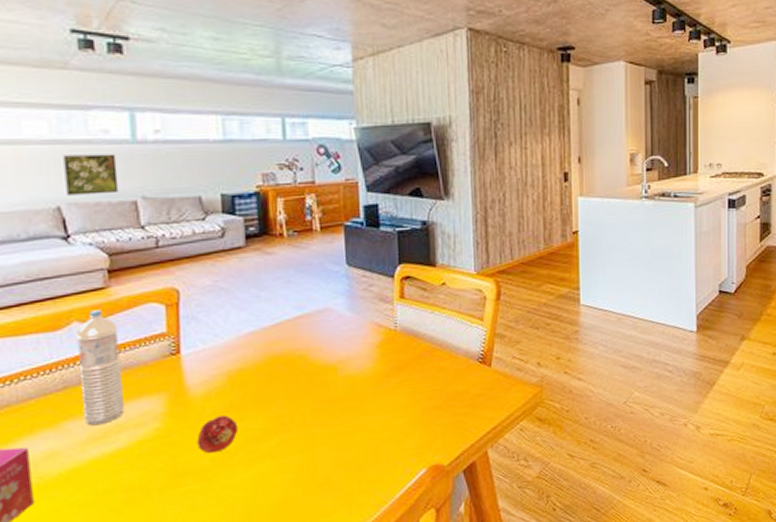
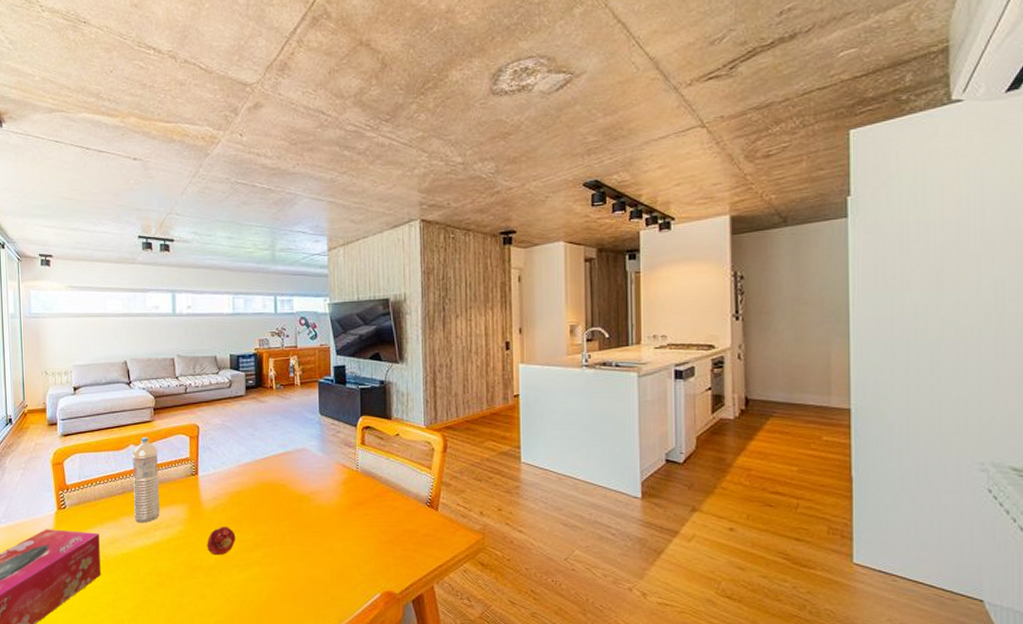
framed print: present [63,154,119,196] -> none [130,323,163,353]

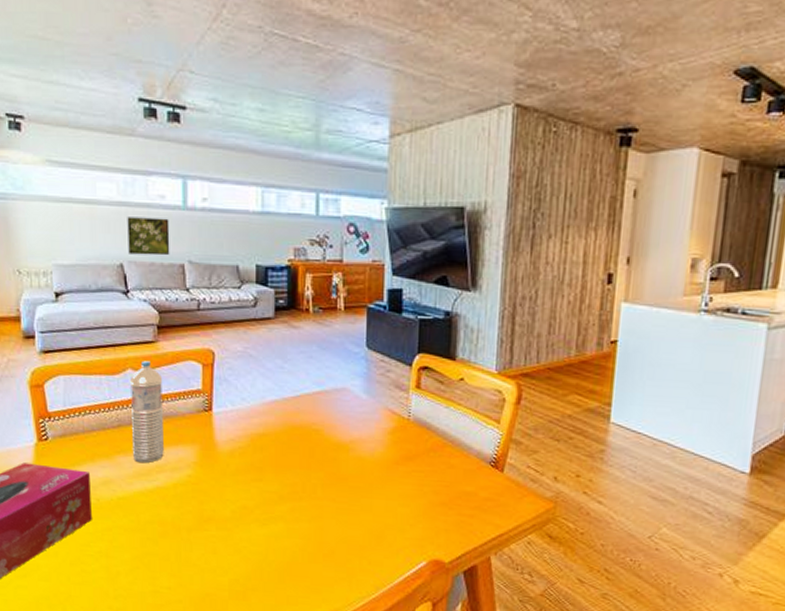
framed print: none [130,323,163,353] -> present [127,217,170,256]
fruit: present [207,527,236,556] -> none [221,474,257,507]

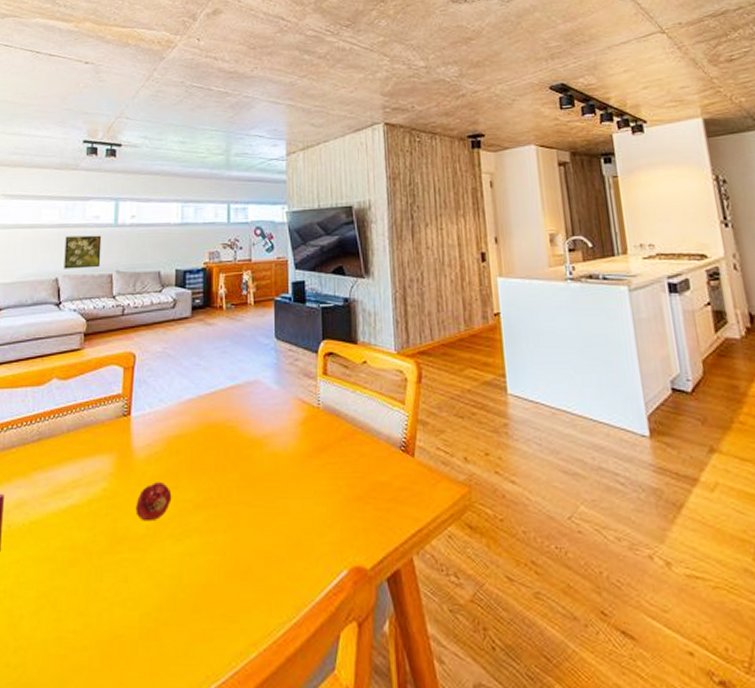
water bottle: present [130,361,164,463] -> none [49,369,85,478]
fruit: none [221,474,257,507] -> present [135,482,172,522]

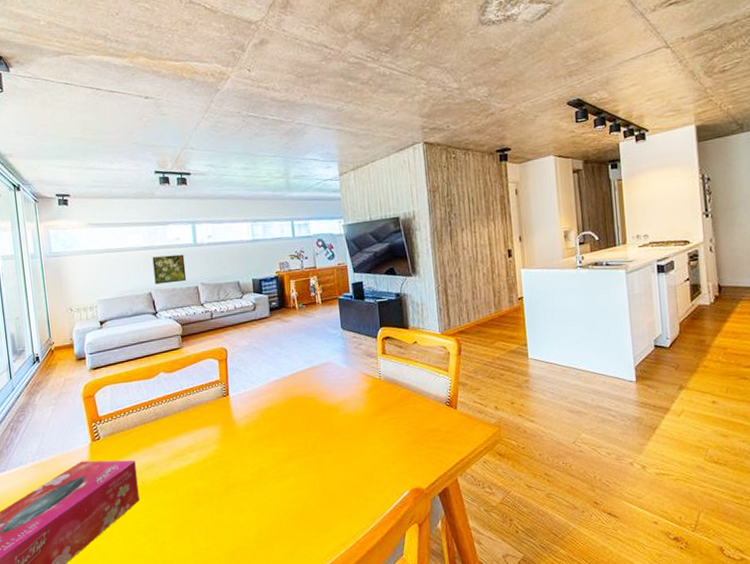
fruit: present [135,482,172,522] -> none [242,442,270,471]

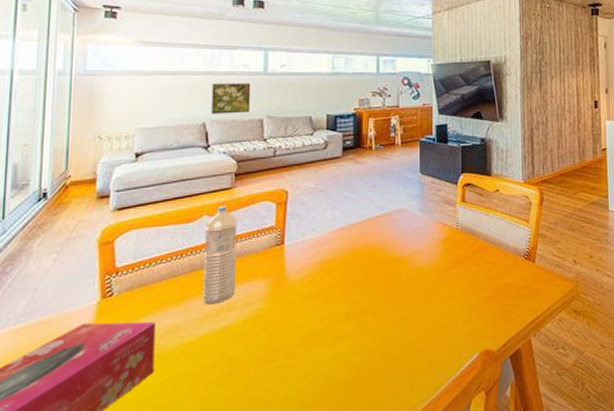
water bottle: none [163,364,194,446] -> present [202,206,237,304]

